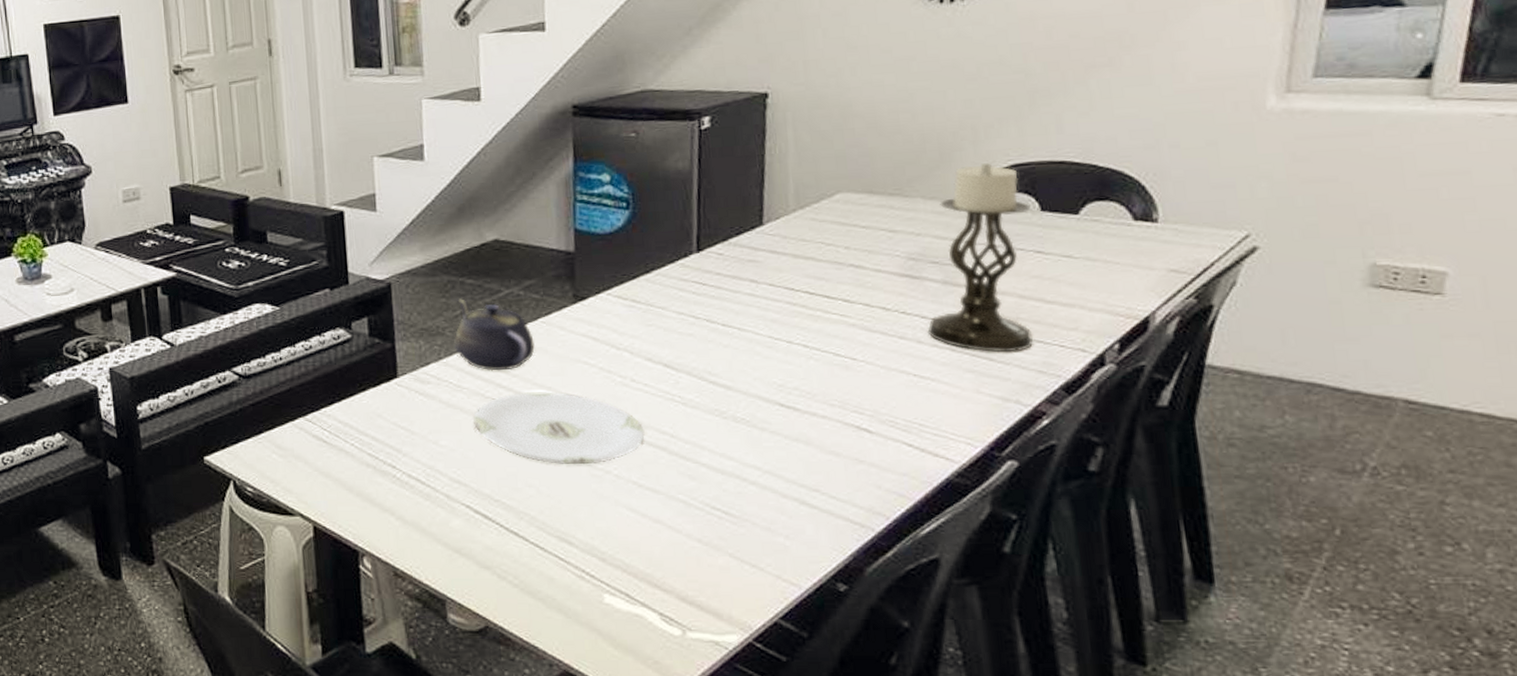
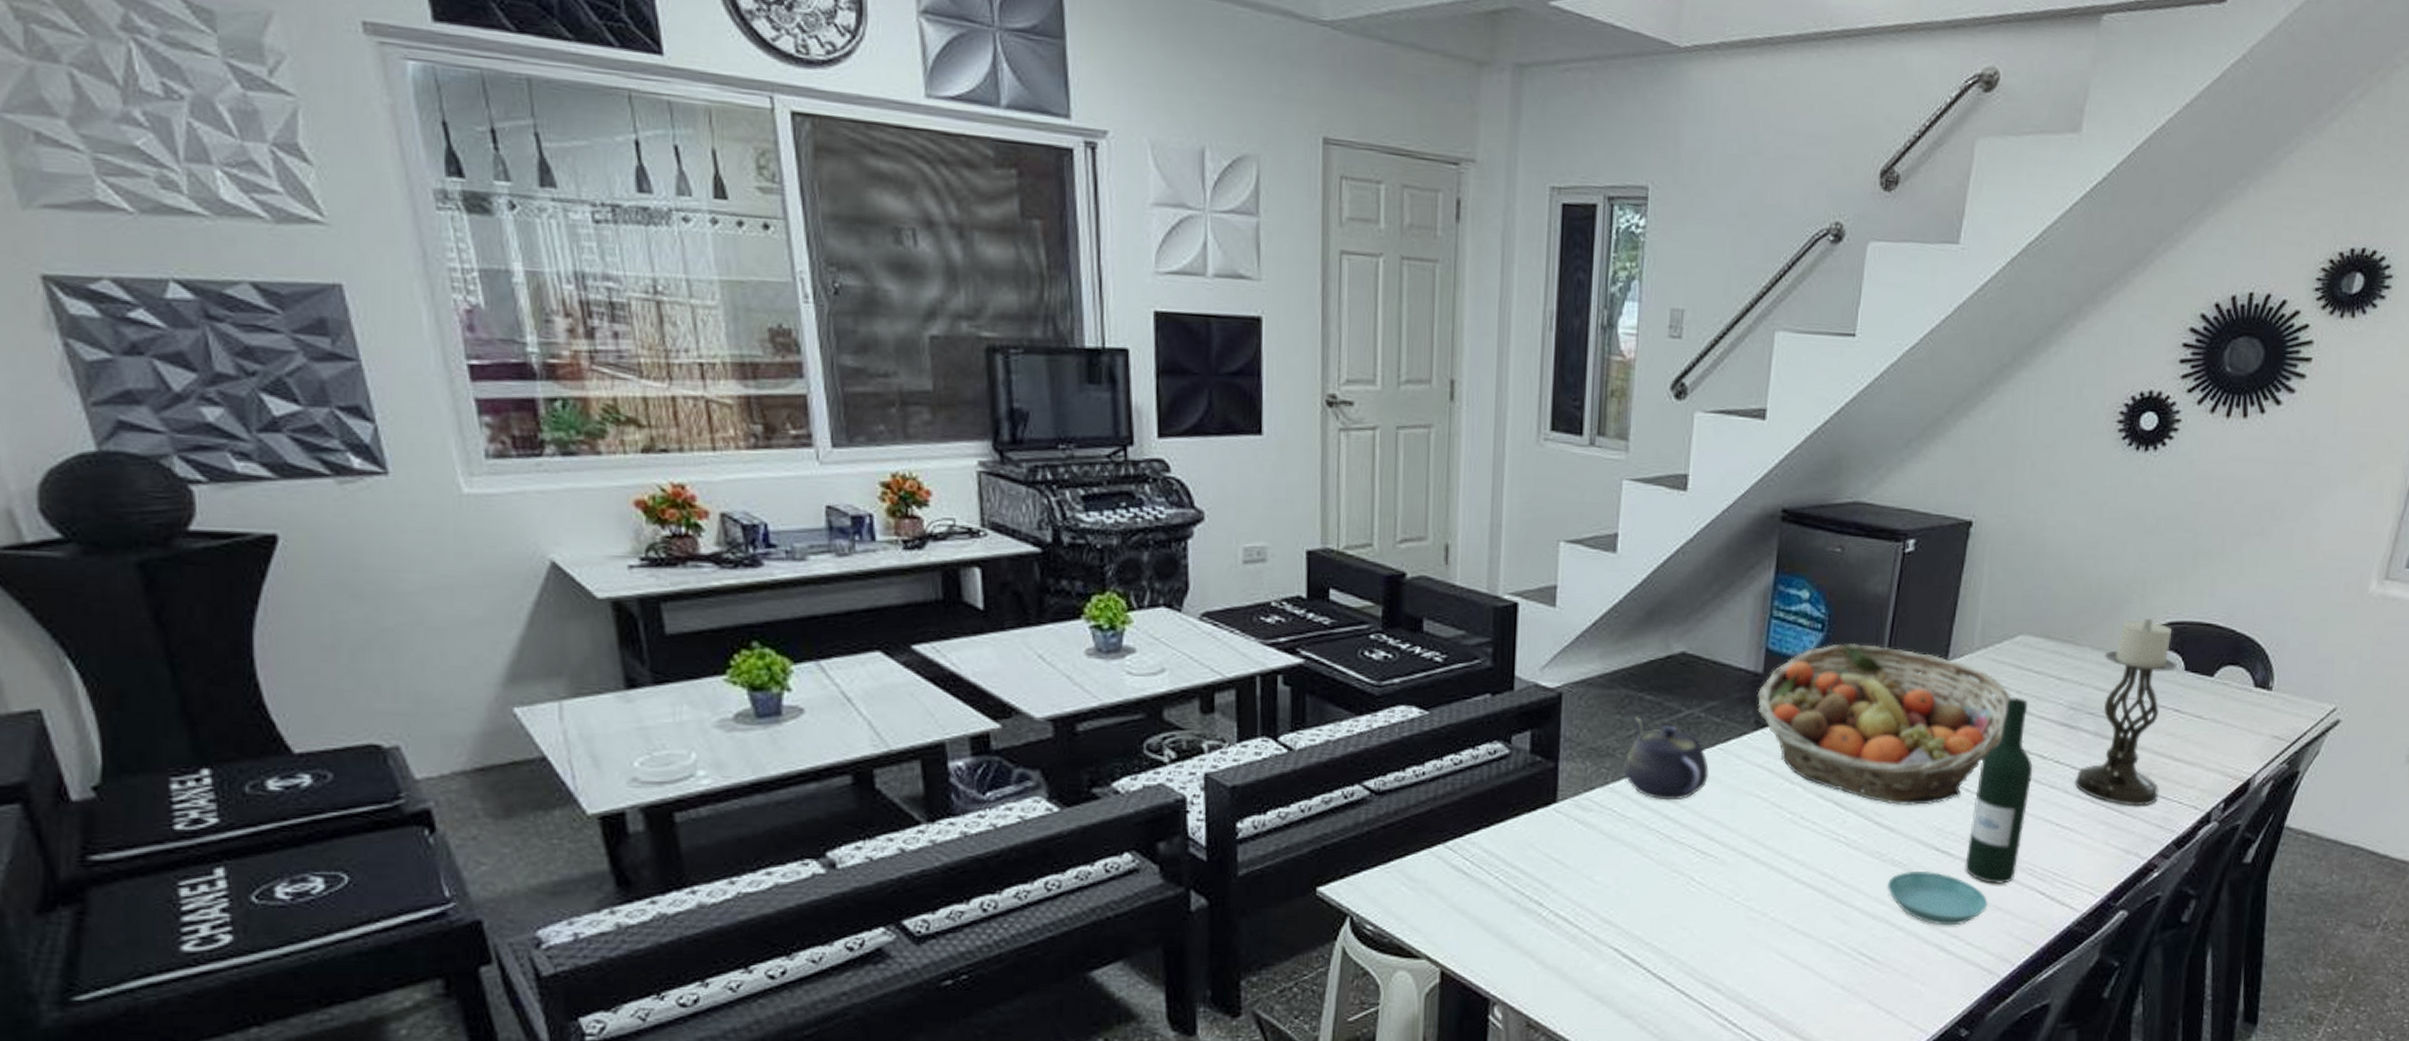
plate: present [472,392,645,465] -> none [1633,826,1806,906]
fruit basket: none [572,216,839,364] -> present [1757,643,2011,805]
saucer: none [732,426,848,480] -> present [1887,870,1988,926]
wine bottle: none [814,253,878,437] -> present [1965,697,2033,884]

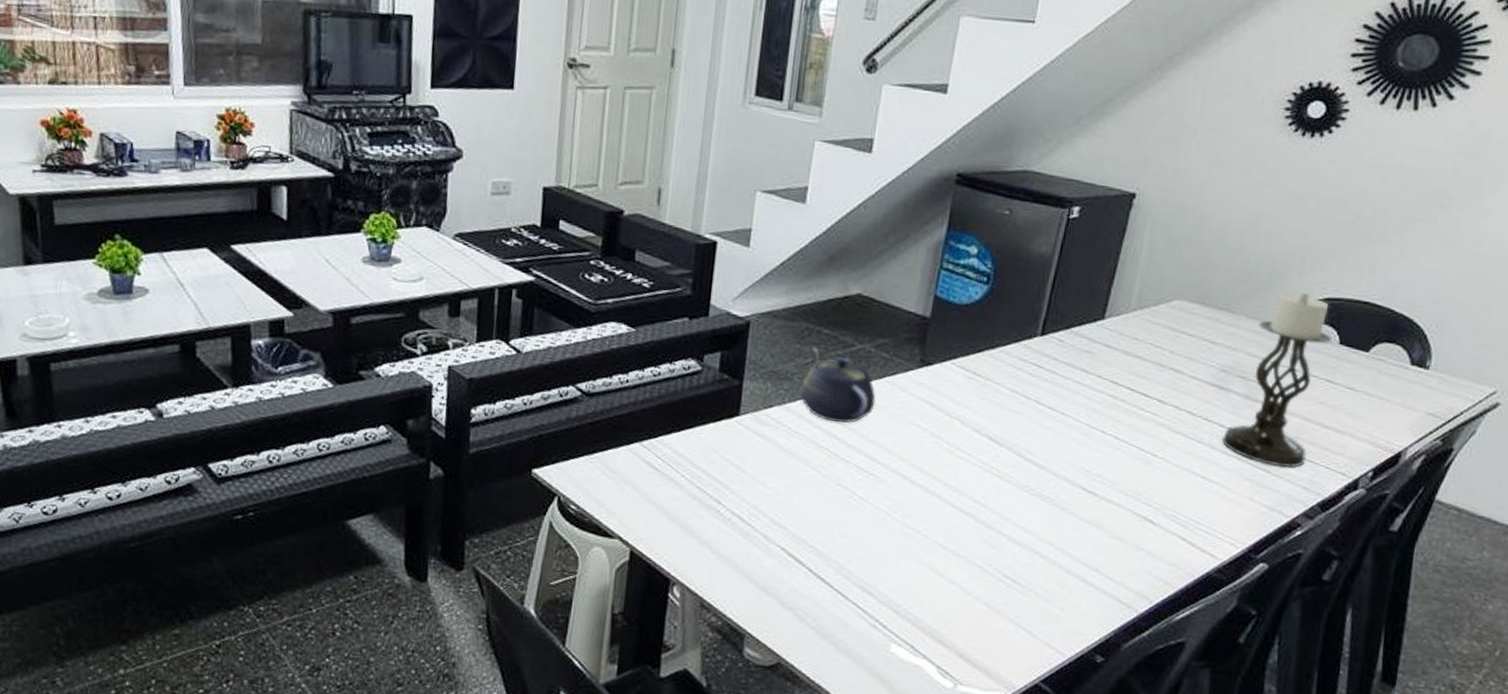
fruit basket: present [1757,643,2011,805] -> none [923,296,1164,448]
saucer: present [1887,870,1988,926] -> none [1034,506,1130,560]
wine bottle: present [1965,697,2033,884] -> none [1109,356,1182,527]

